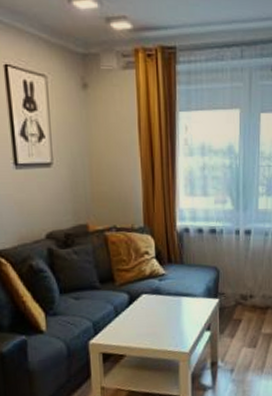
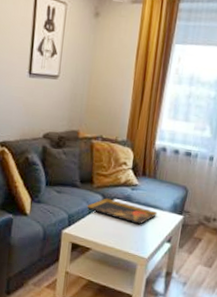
decorative tray: none [112,295,191,318] -> present [87,198,158,225]

